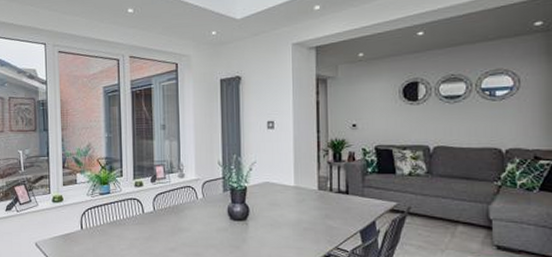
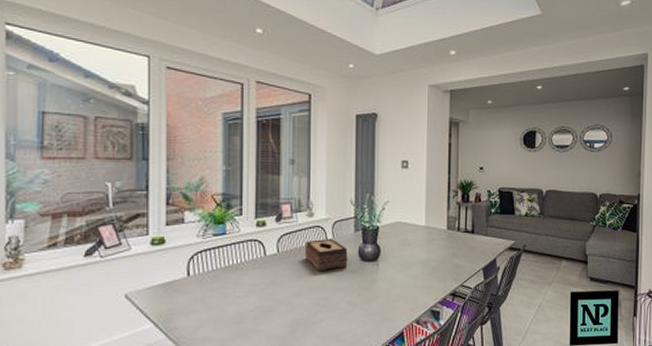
tissue box: none [177,197,218,229] -> present [304,238,348,272]

